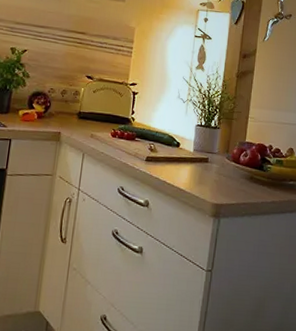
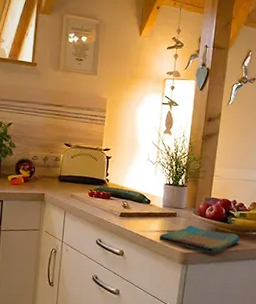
dish towel: none [188,172,276,205] -> present [159,225,240,254]

